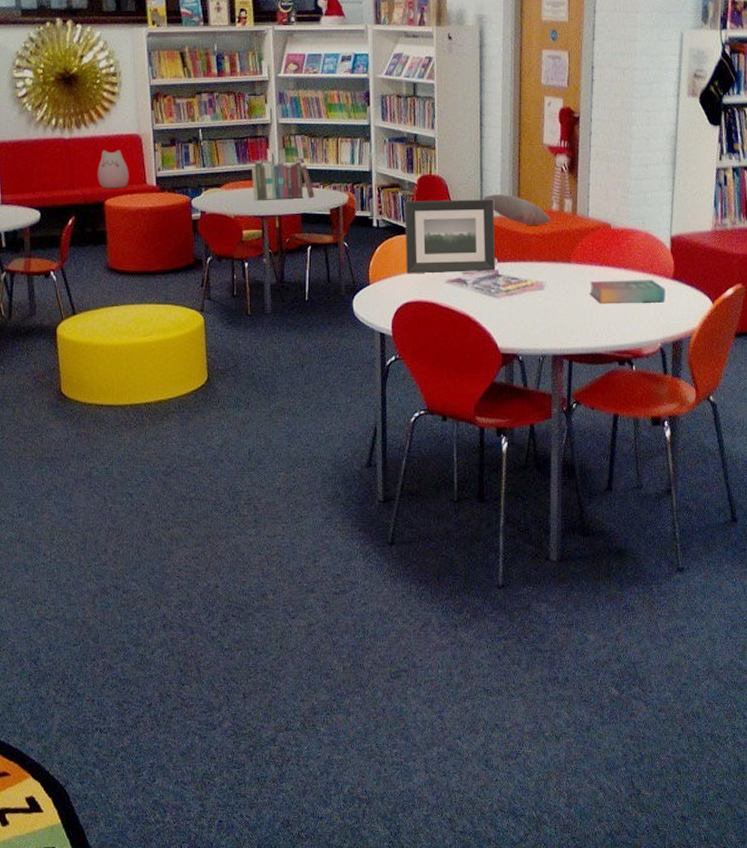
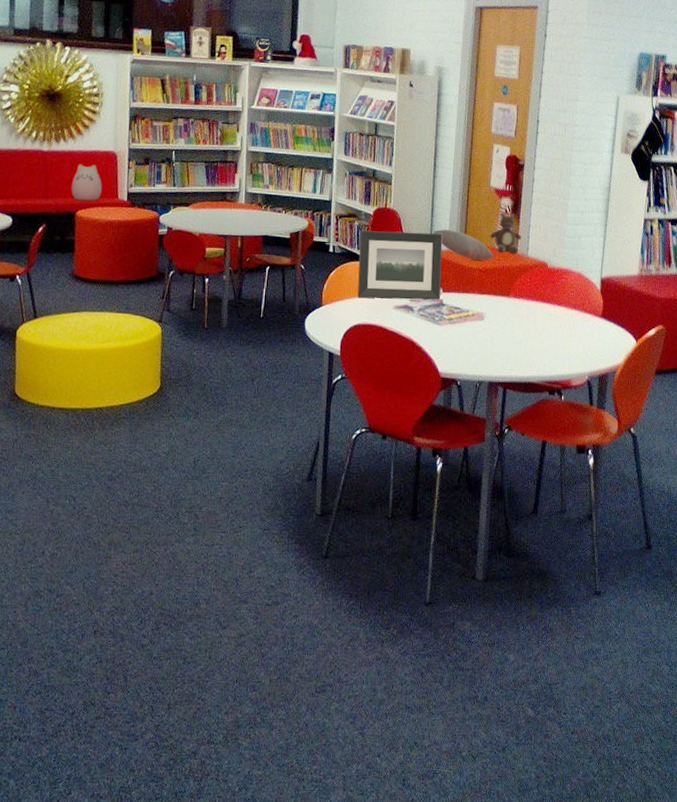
books: present [252,160,315,200] -> none [218,183,277,222]
teddy bear: none [546,171,581,216] -> present [490,212,522,254]
book: present [590,280,665,304] -> none [525,315,594,339]

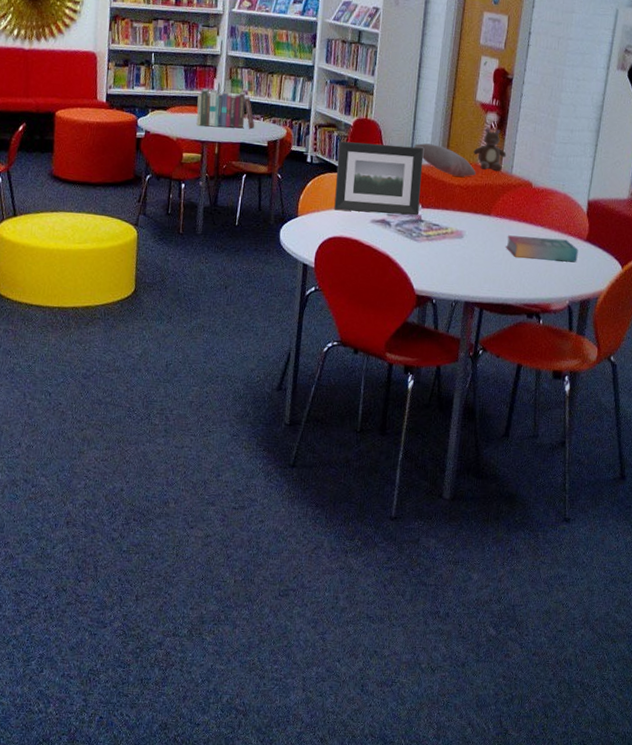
plush toy: present [71,164,102,201] -> none [51,63,82,101]
books: none [218,183,277,222] -> present [196,88,255,129]
book: none [525,315,594,339] -> present [506,235,578,263]

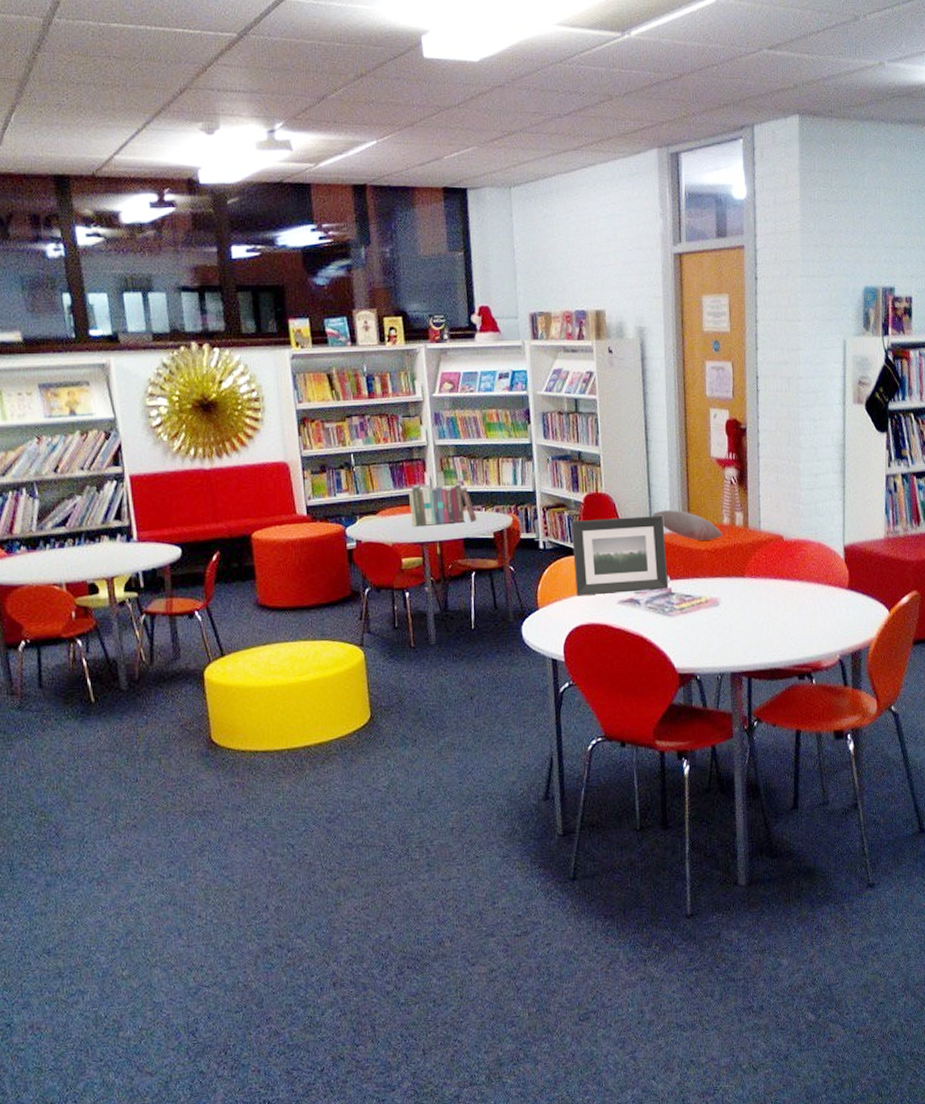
teddy bear: present [473,127,507,172] -> none [716,483,752,530]
book: present [506,235,578,263] -> none [765,590,842,618]

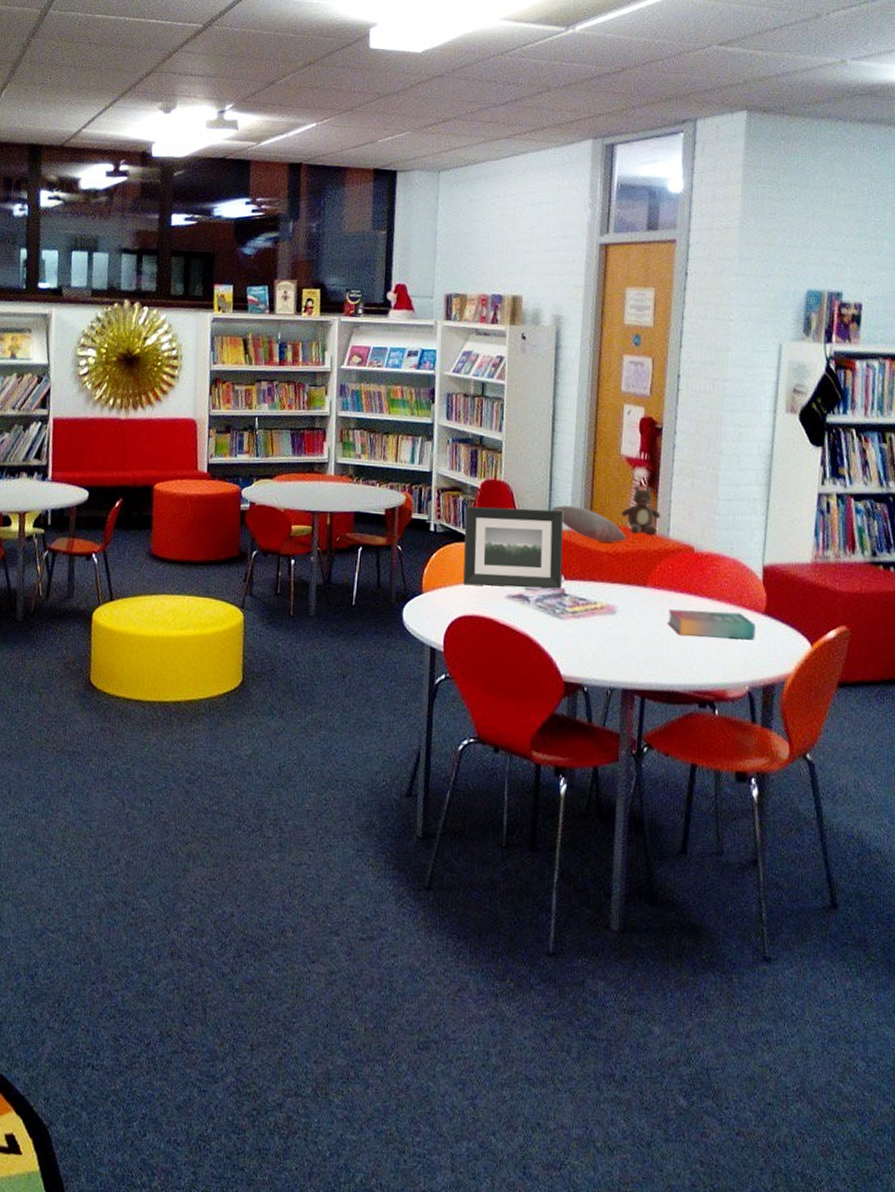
books: present [409,482,477,526] -> none [305,453,370,496]
teddy bear: none [716,483,752,530] -> present [621,485,661,536]
book: none [765,590,842,618] -> present [667,609,756,640]

